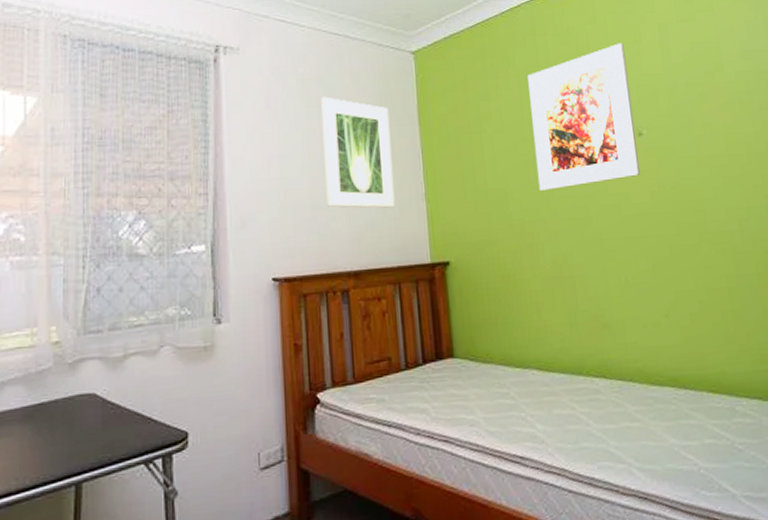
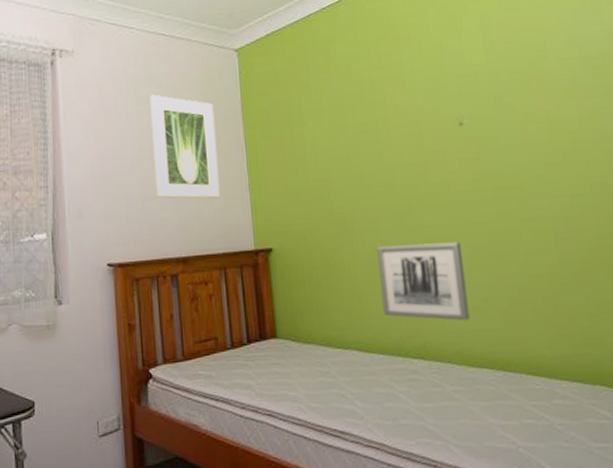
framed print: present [527,43,641,192] -> none [348,34,461,181]
wall art: none [556,255,651,338] -> present [376,241,470,321]

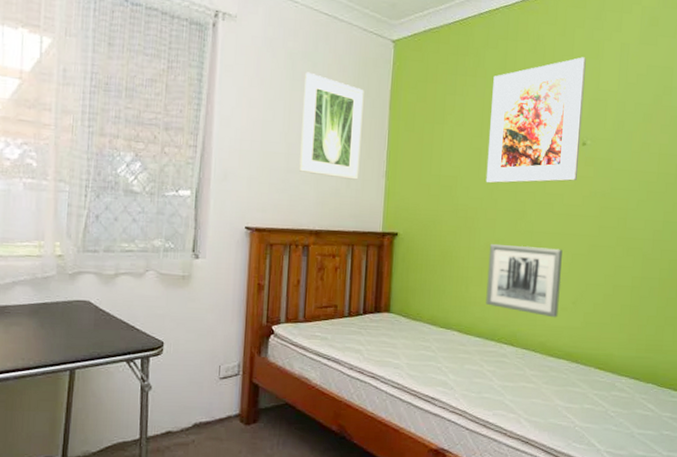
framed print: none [348,34,461,181] -> present [485,57,586,184]

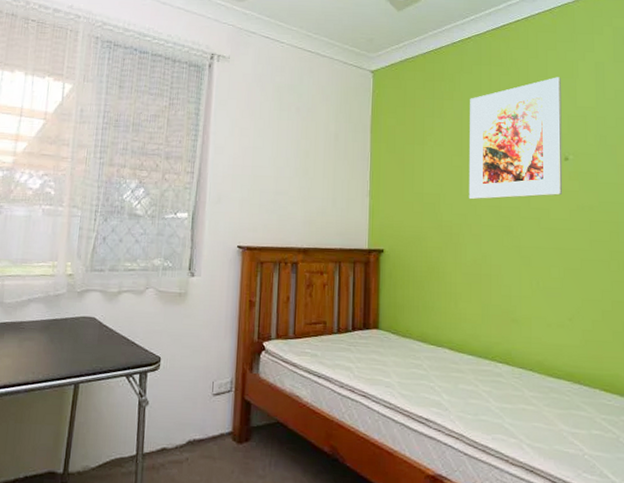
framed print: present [299,72,364,180] -> none [287,102,346,199]
wall art: present [486,243,562,318] -> none [476,259,554,335]

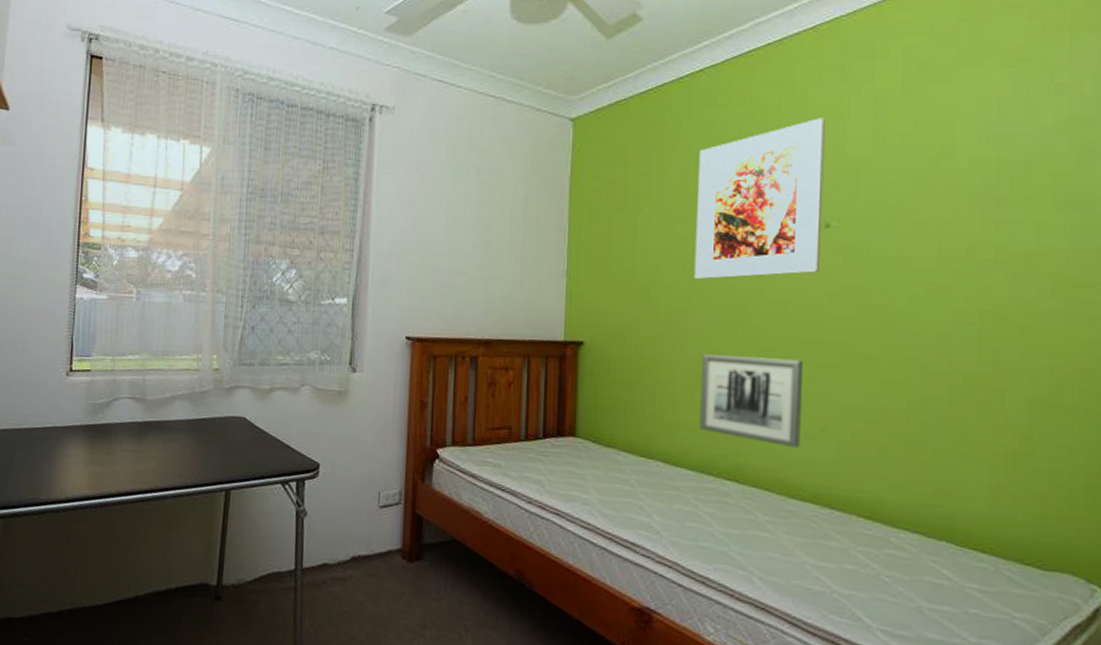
wall art: none [476,259,554,335] -> present [699,353,803,448]

